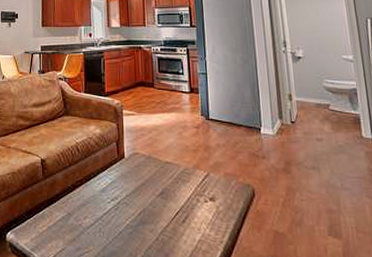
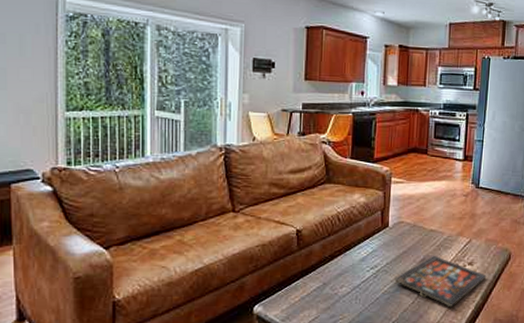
board game: none [135,188,232,248] -> present [394,255,487,308]

